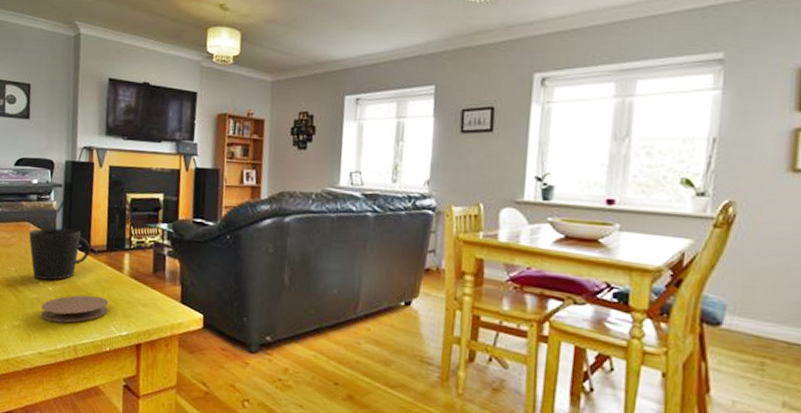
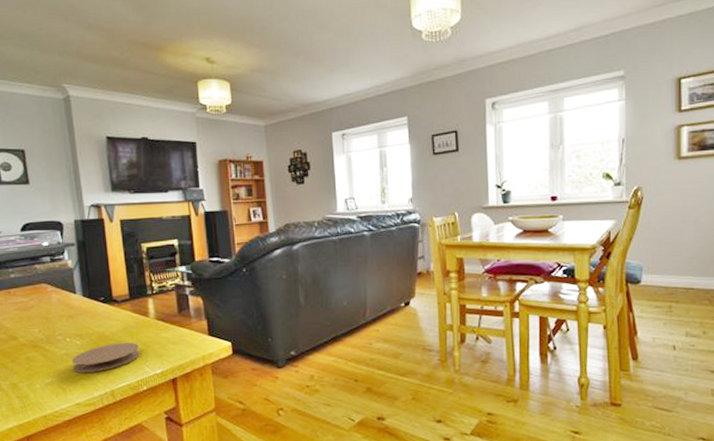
cup: present [29,228,90,280] -> none [48,283,113,335]

